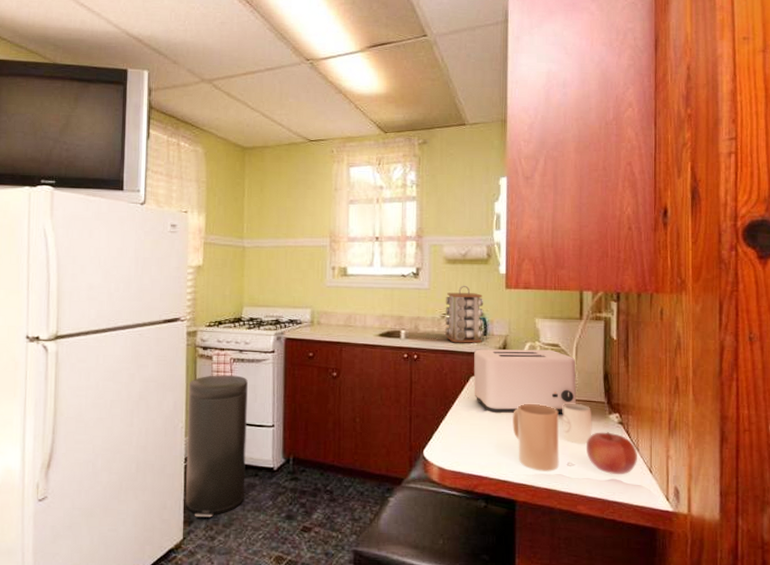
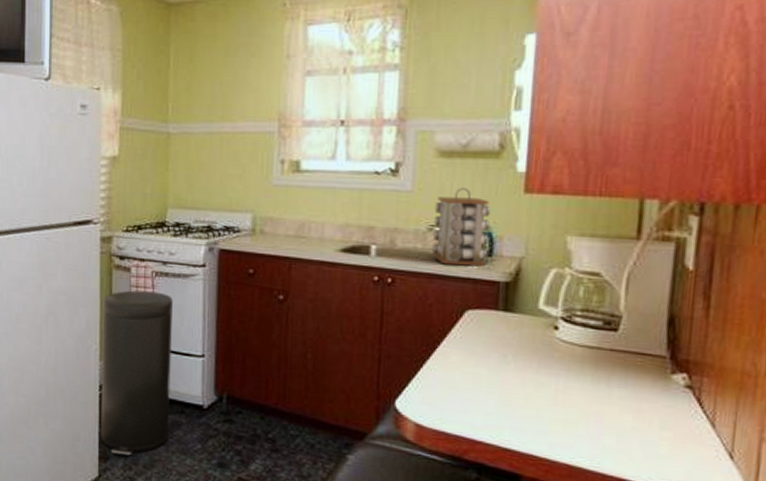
toaster: present [474,349,577,414] -> none [469,274,626,368]
cup: present [512,404,560,472] -> none [522,351,593,443]
mug: present [561,403,592,445] -> none [596,354,645,413]
fruit: present [585,432,637,475] -> none [630,396,712,458]

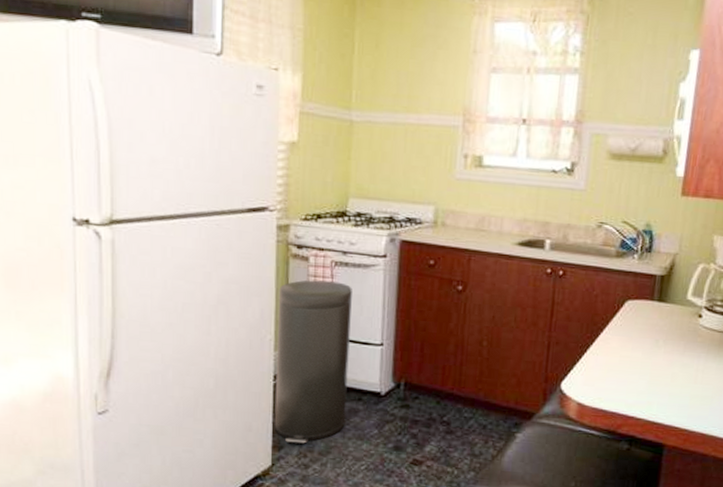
spice rack: present [431,187,491,267] -> none [599,188,653,261]

